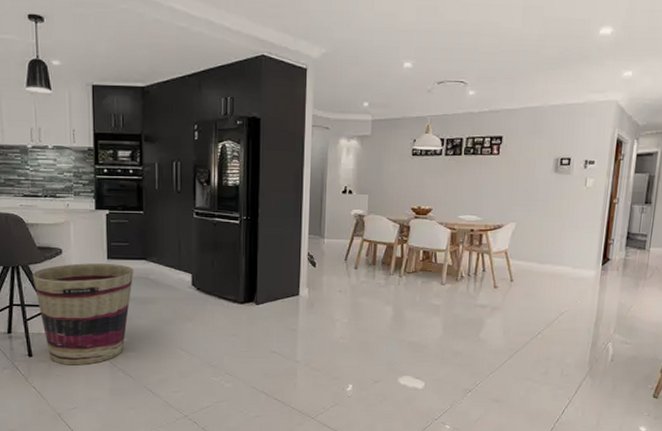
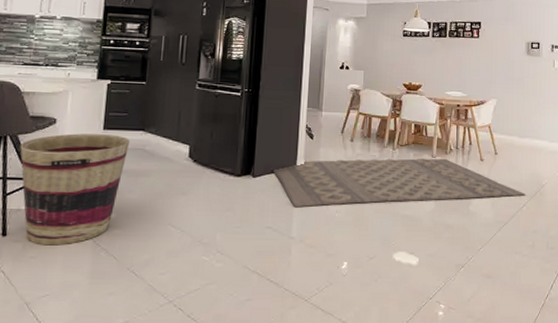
rug: none [273,285,542,334] -> present [270,158,526,208]

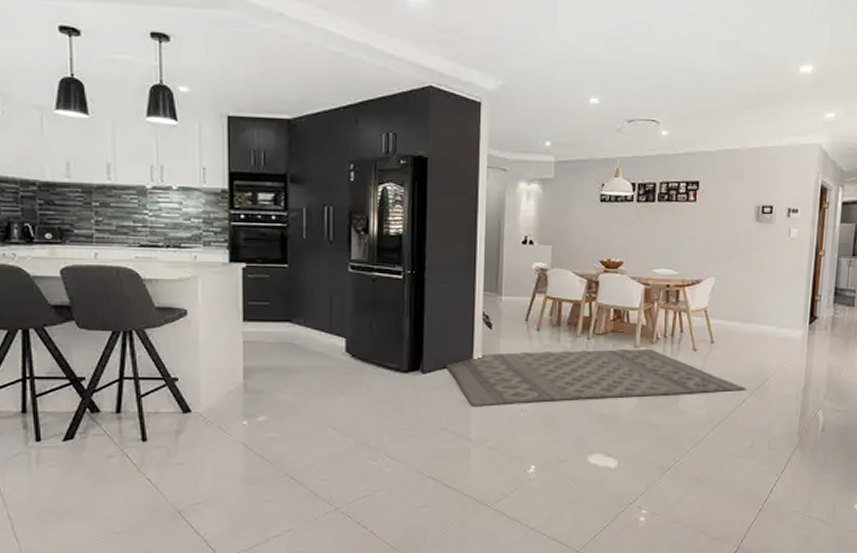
basket: present [20,133,131,246] -> none [149,326,276,451]

